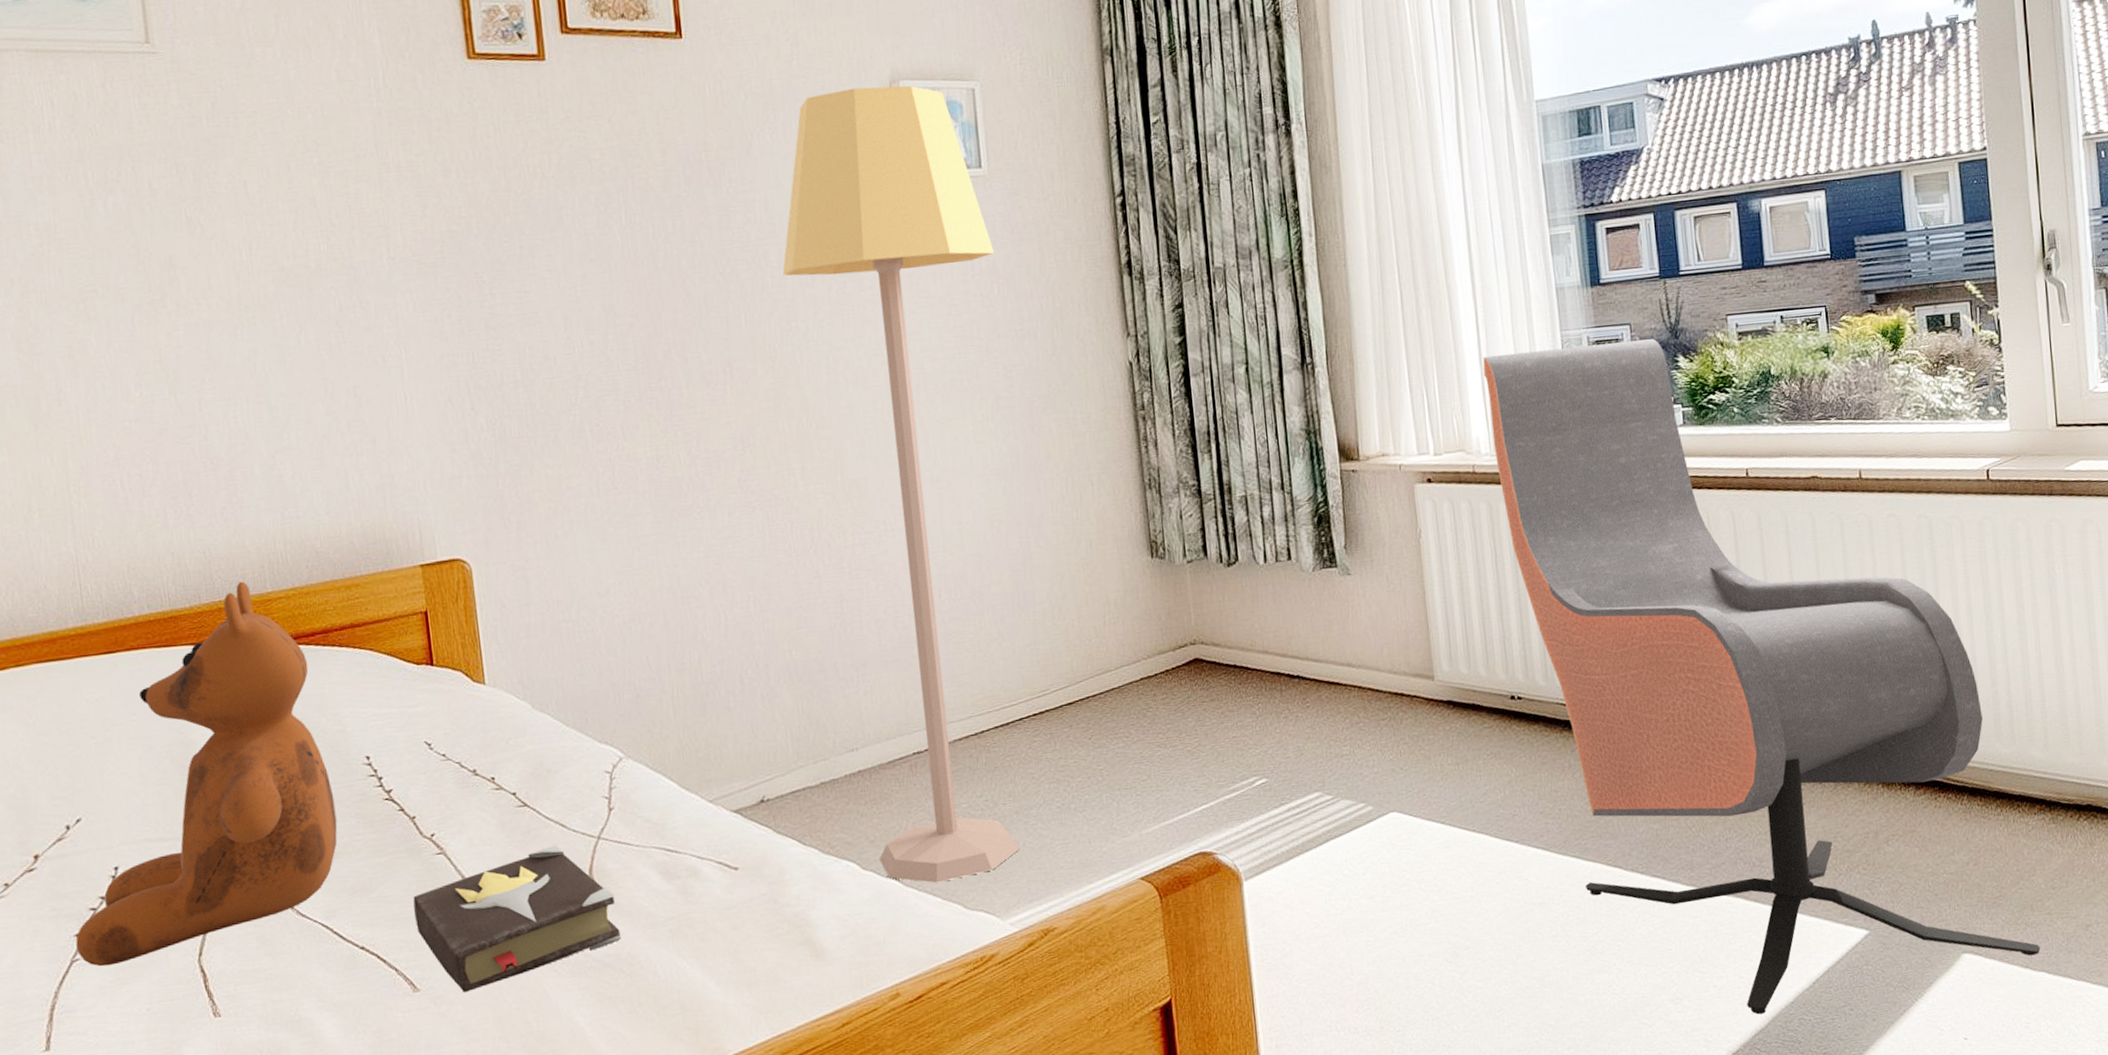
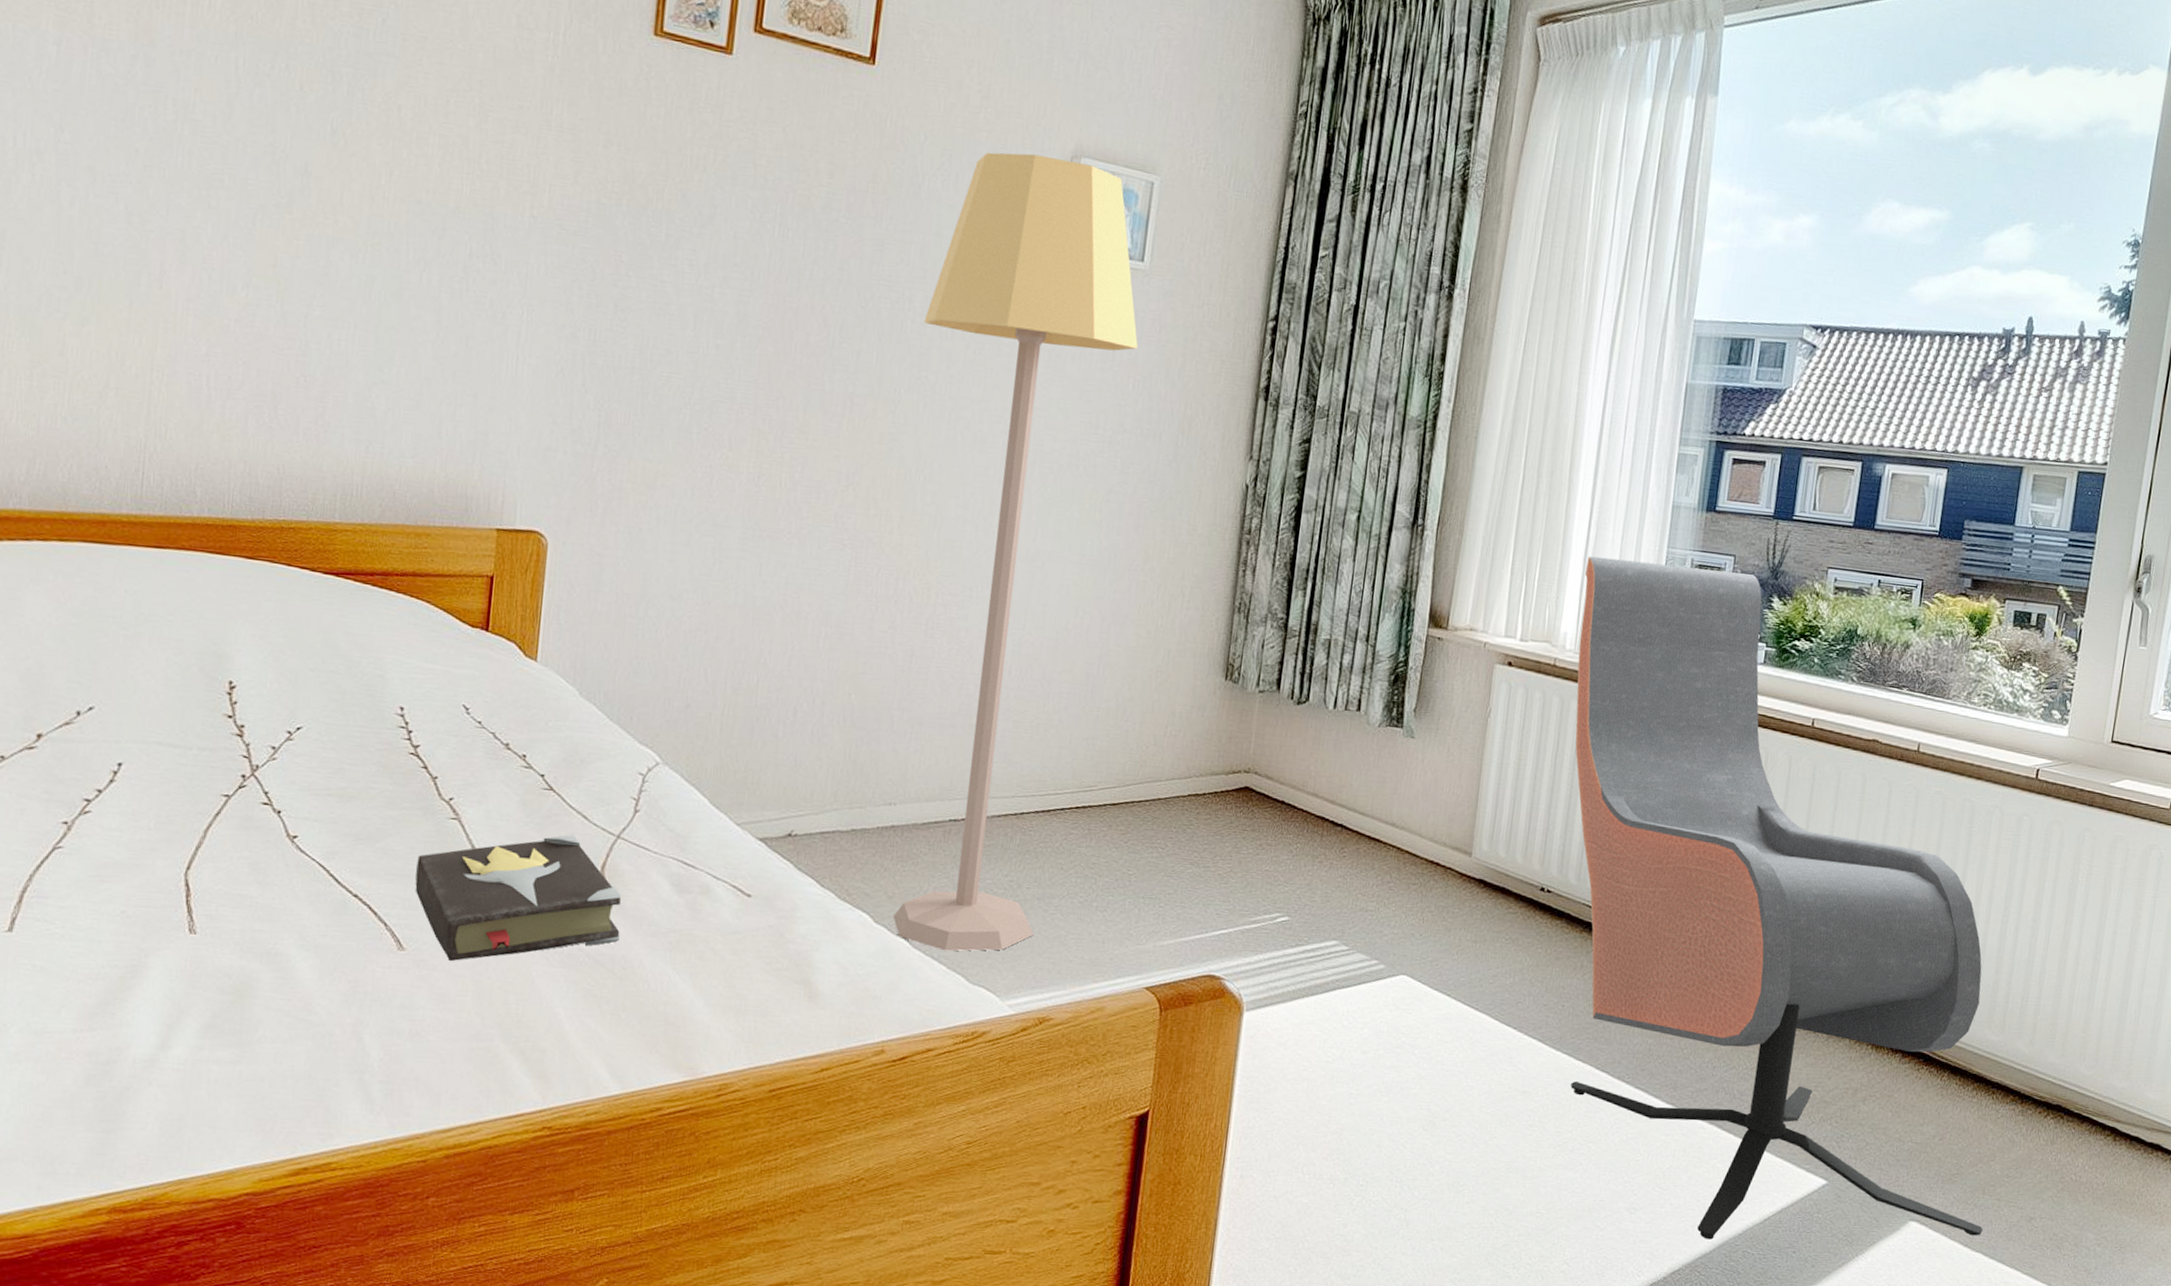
teddy bear: present [75,581,338,967] -> none [61,505,361,861]

